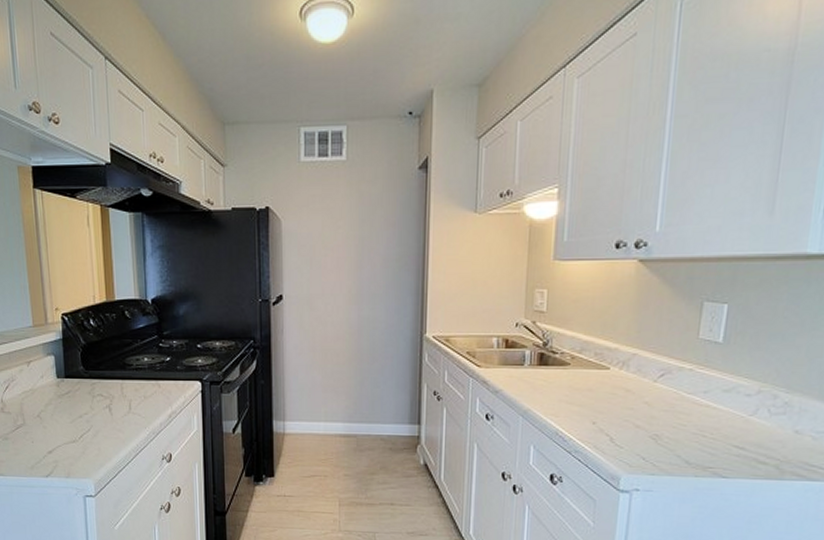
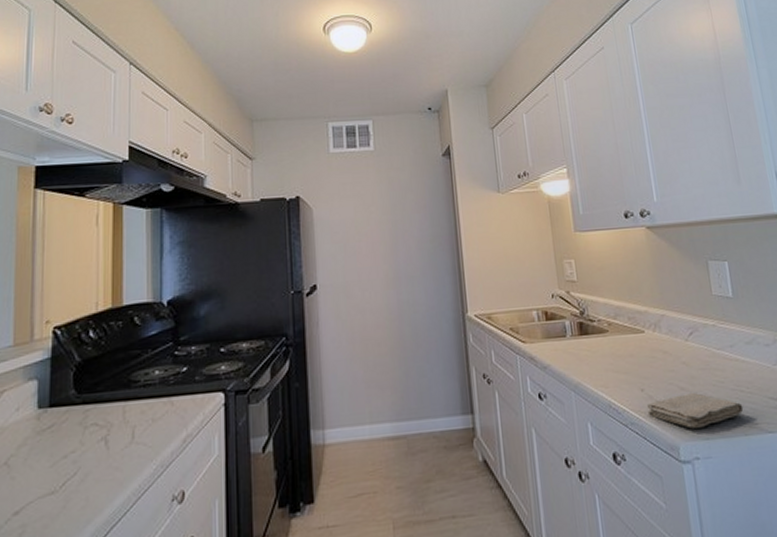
washcloth: none [594,431,701,464] -> present [646,392,744,429]

